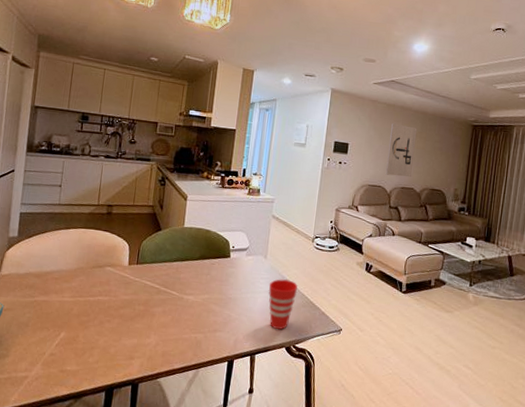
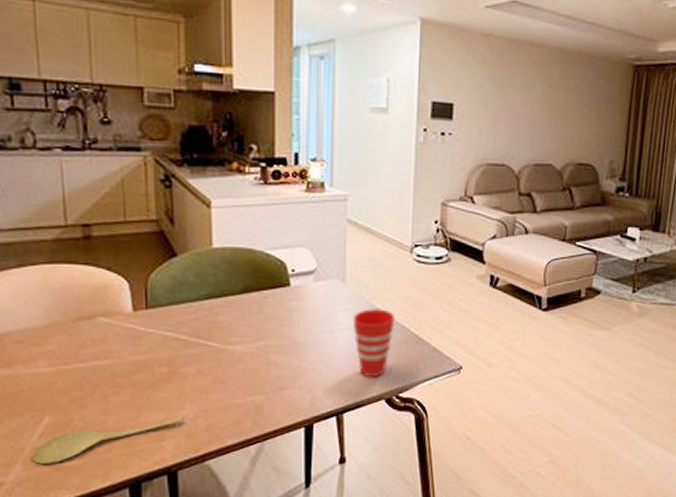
spoon: none [48,343,149,367] -> present [31,417,184,464]
wall art: present [385,123,418,177] -> none [510,68,554,149]

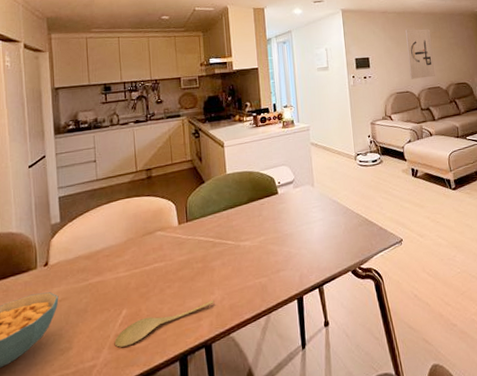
cup: present [352,307,394,376] -> none [322,202,351,255]
wall art: none [510,68,554,149] -> present [405,28,435,80]

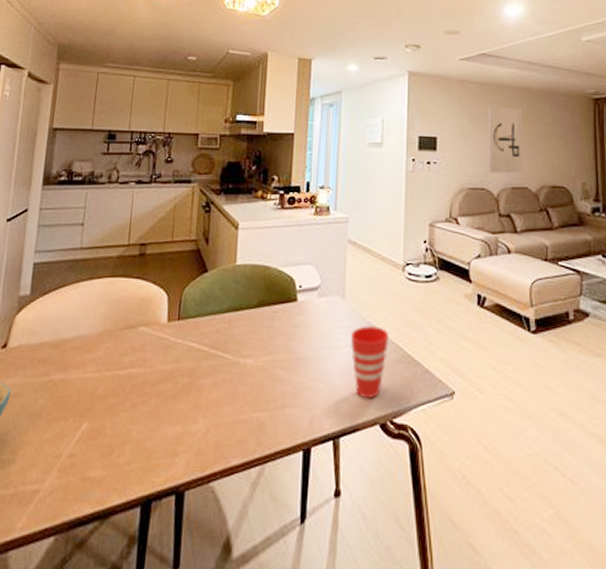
spoon: present [114,300,215,347] -> none [65,431,197,473]
cup: none [322,202,351,255] -> present [350,325,388,398]

